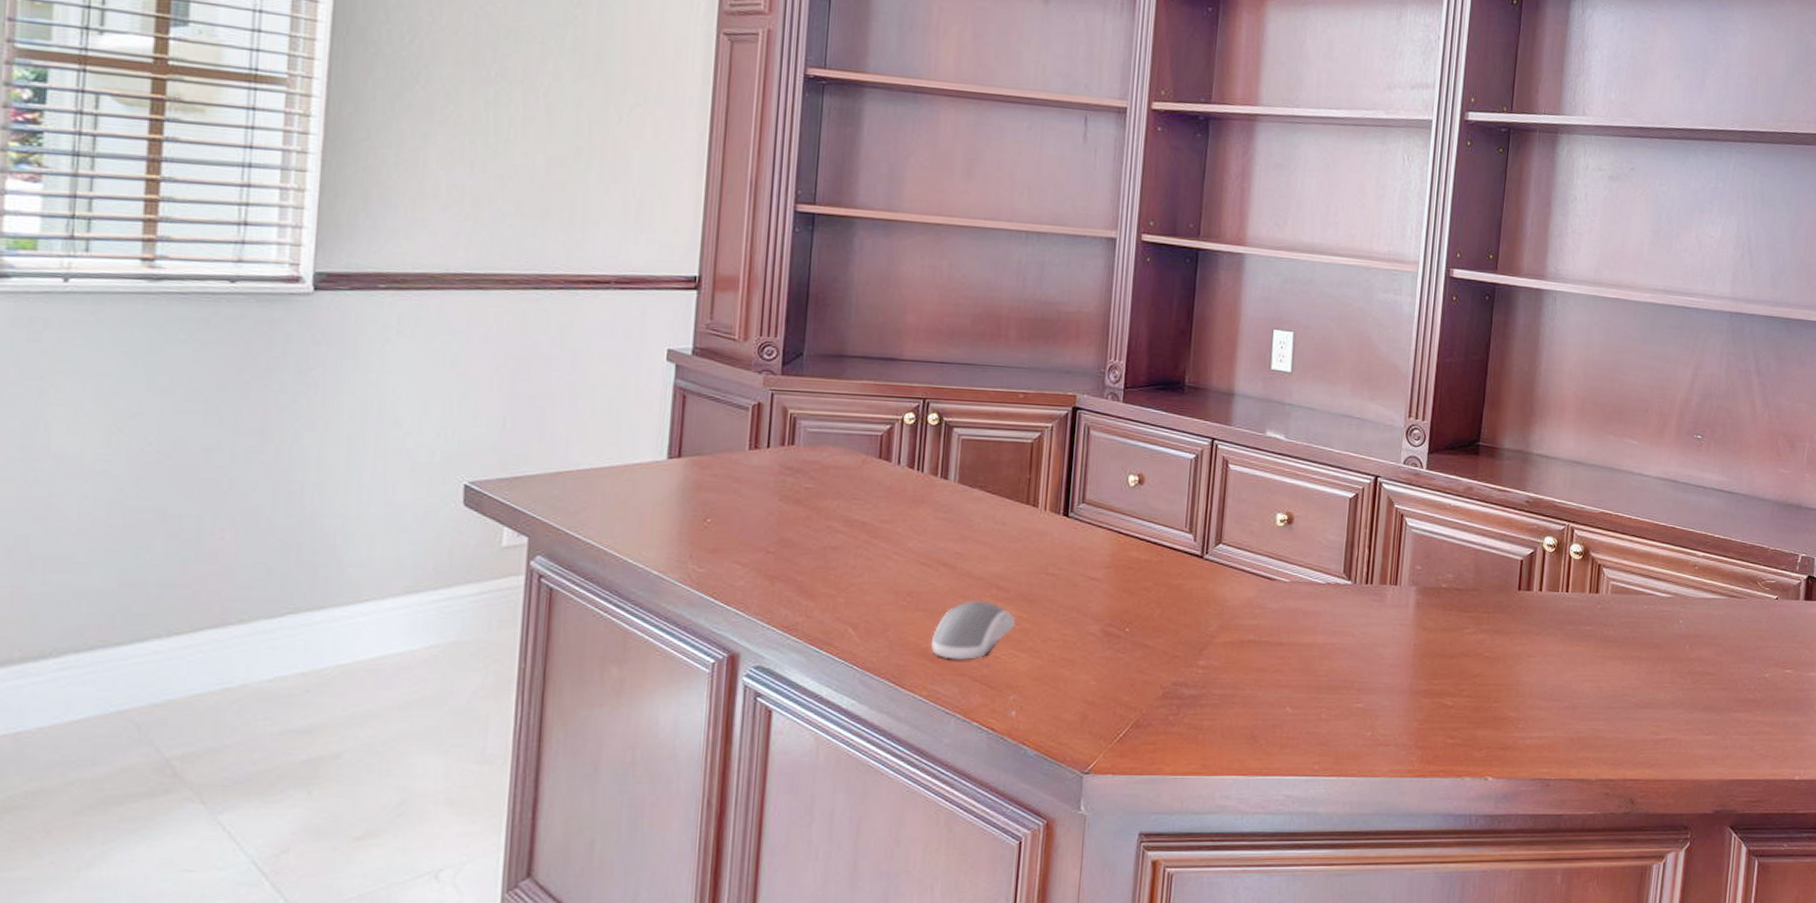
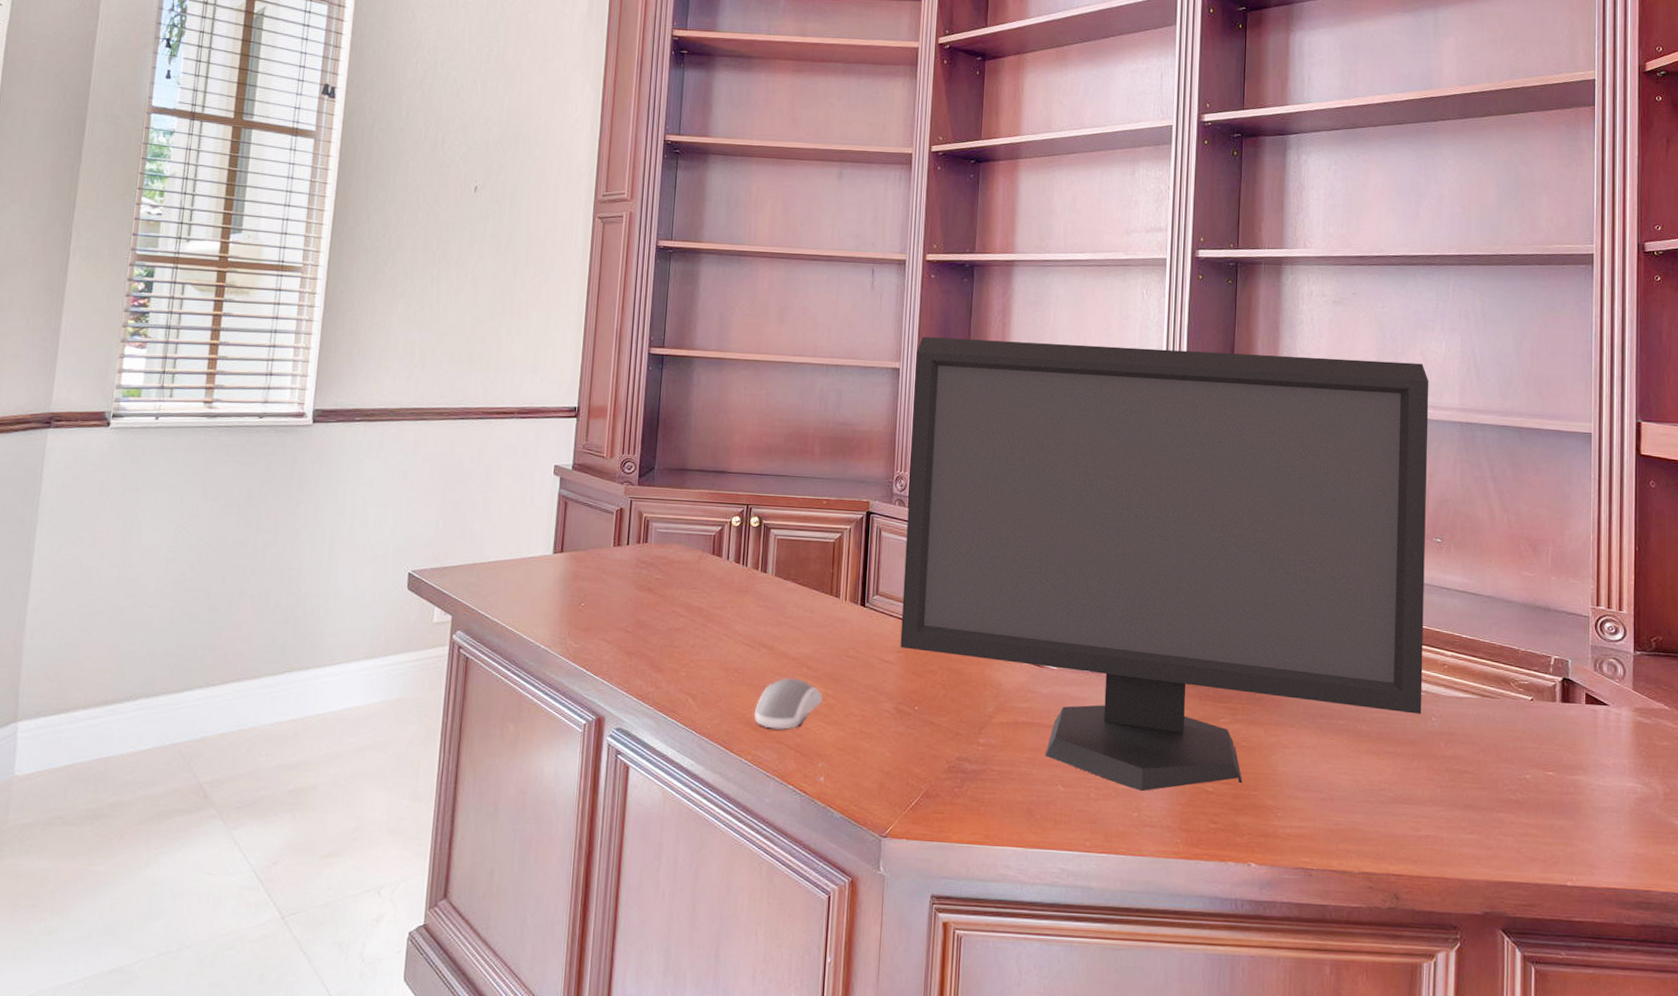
monitor: none [1109,201,1702,708] -> present [900,336,1429,791]

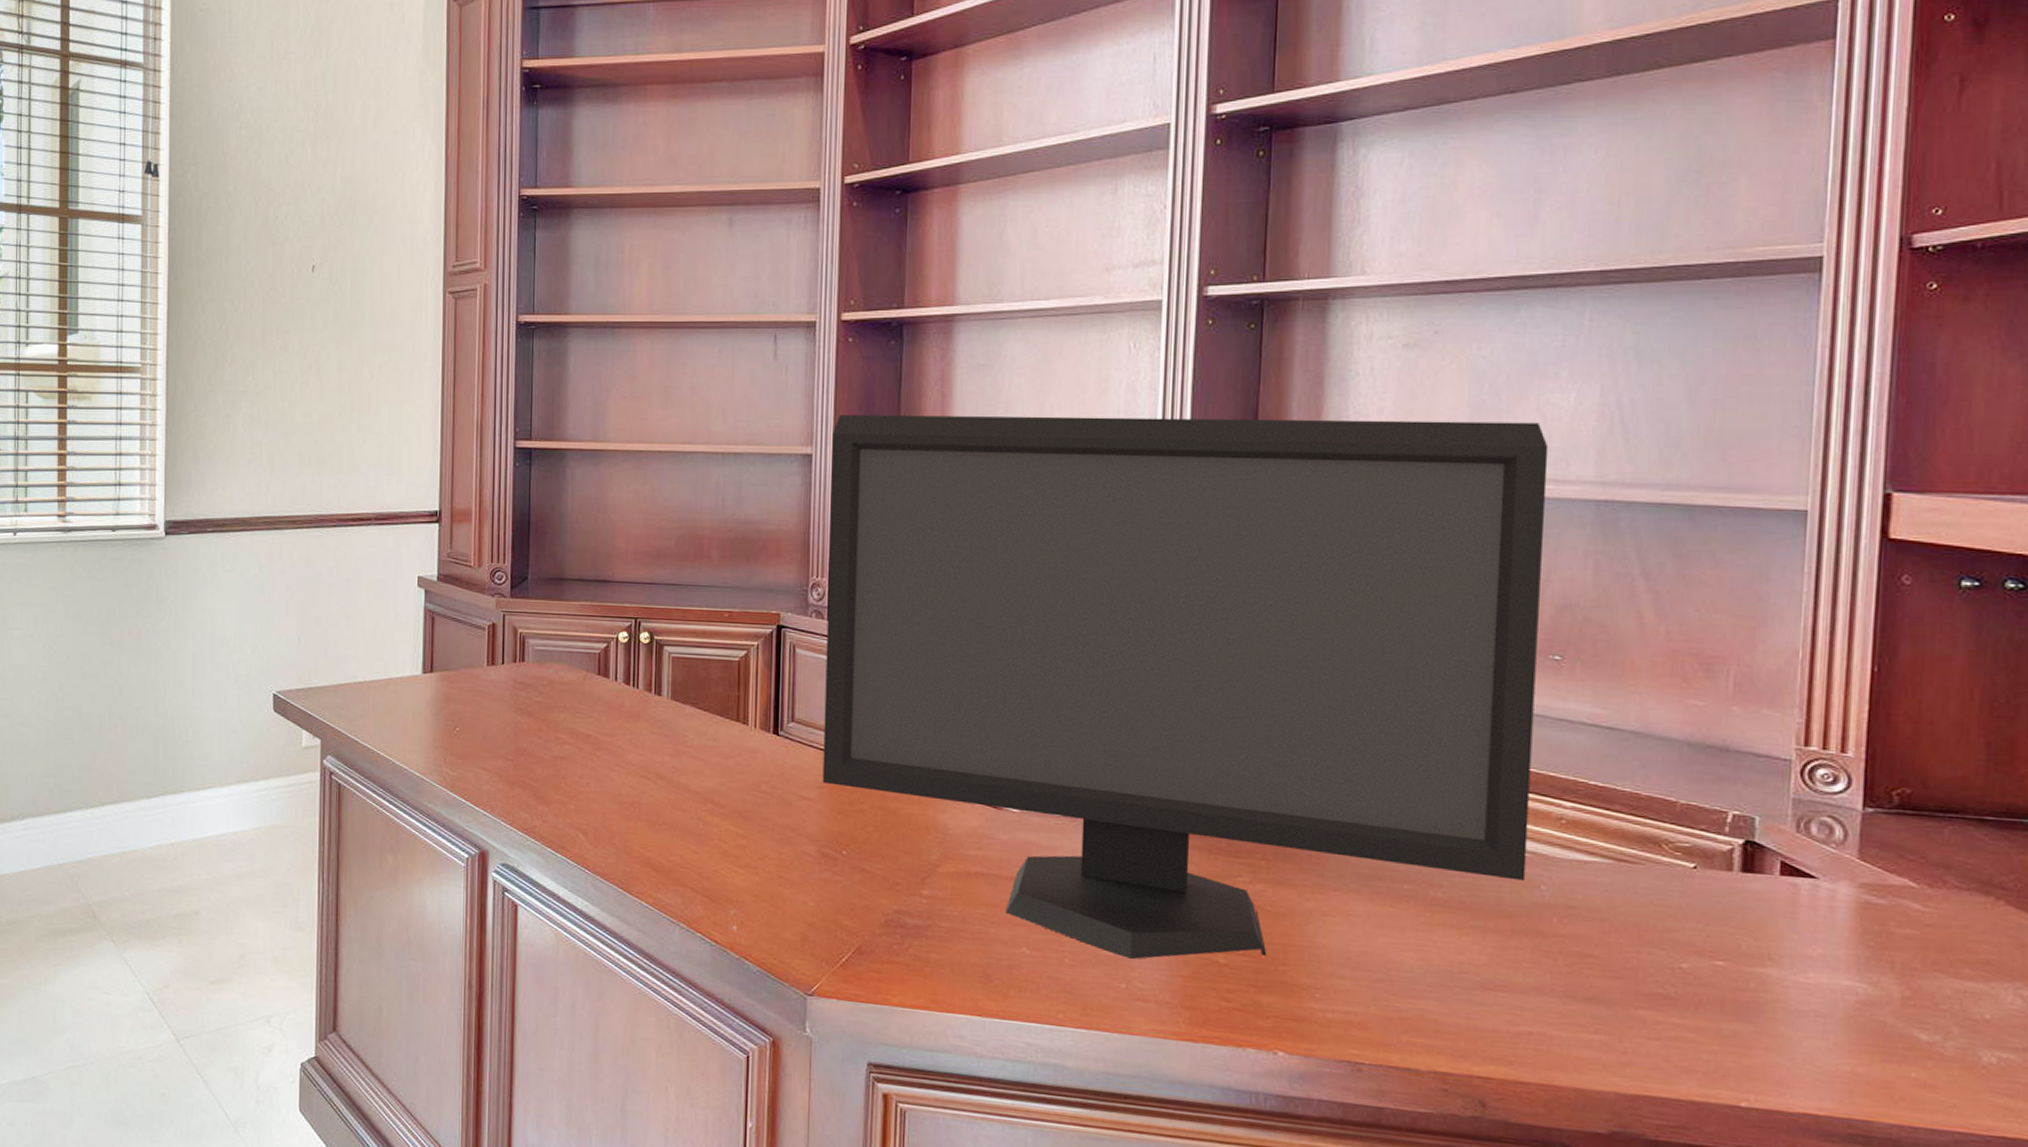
computer mouse: present [755,677,823,730] -> none [654,813,733,871]

